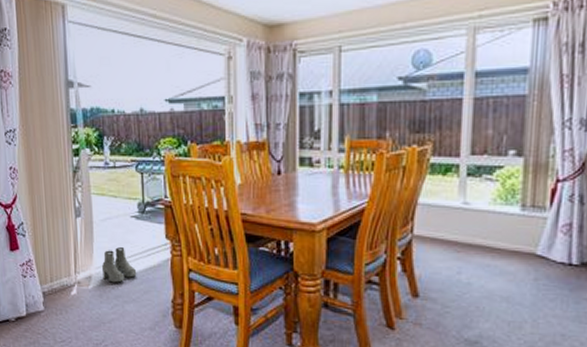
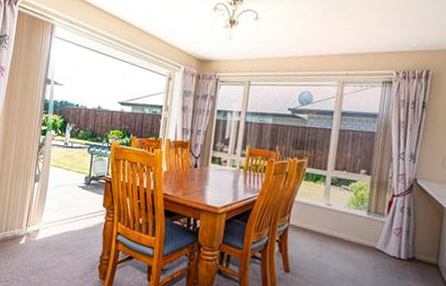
boots: present [102,247,137,283] -> none [48,209,76,238]

